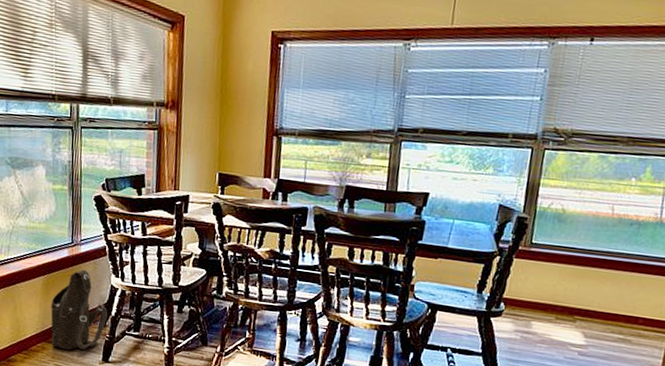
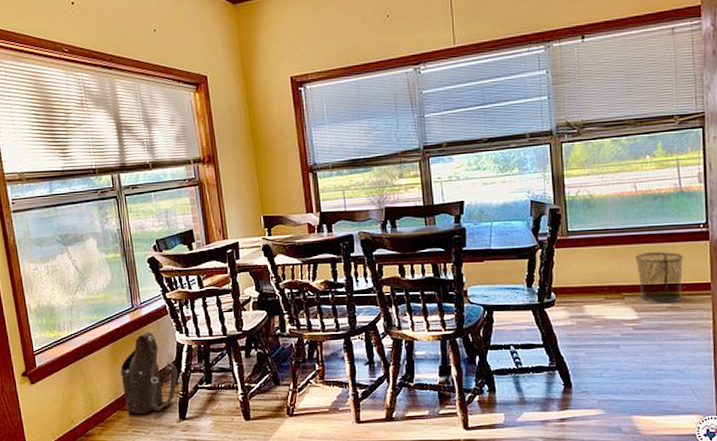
waste bin: none [593,278,648,335] -> present [635,252,684,303]

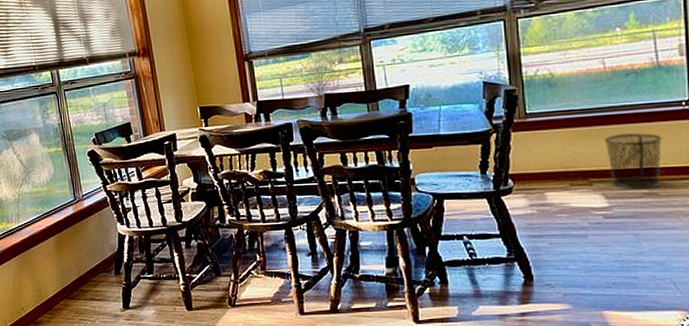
shoulder bag: present [120,331,178,414] -> none [65,223,121,303]

